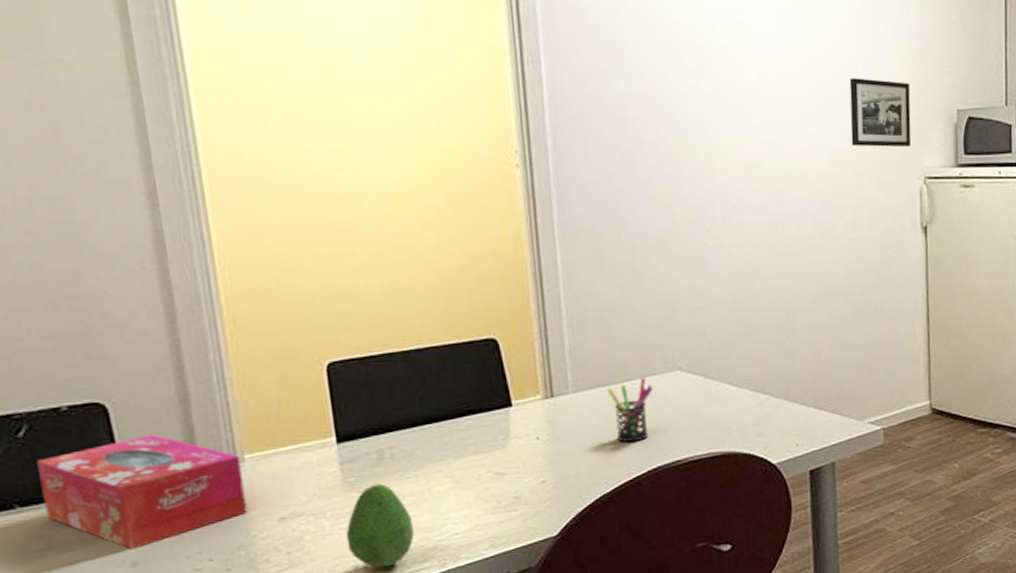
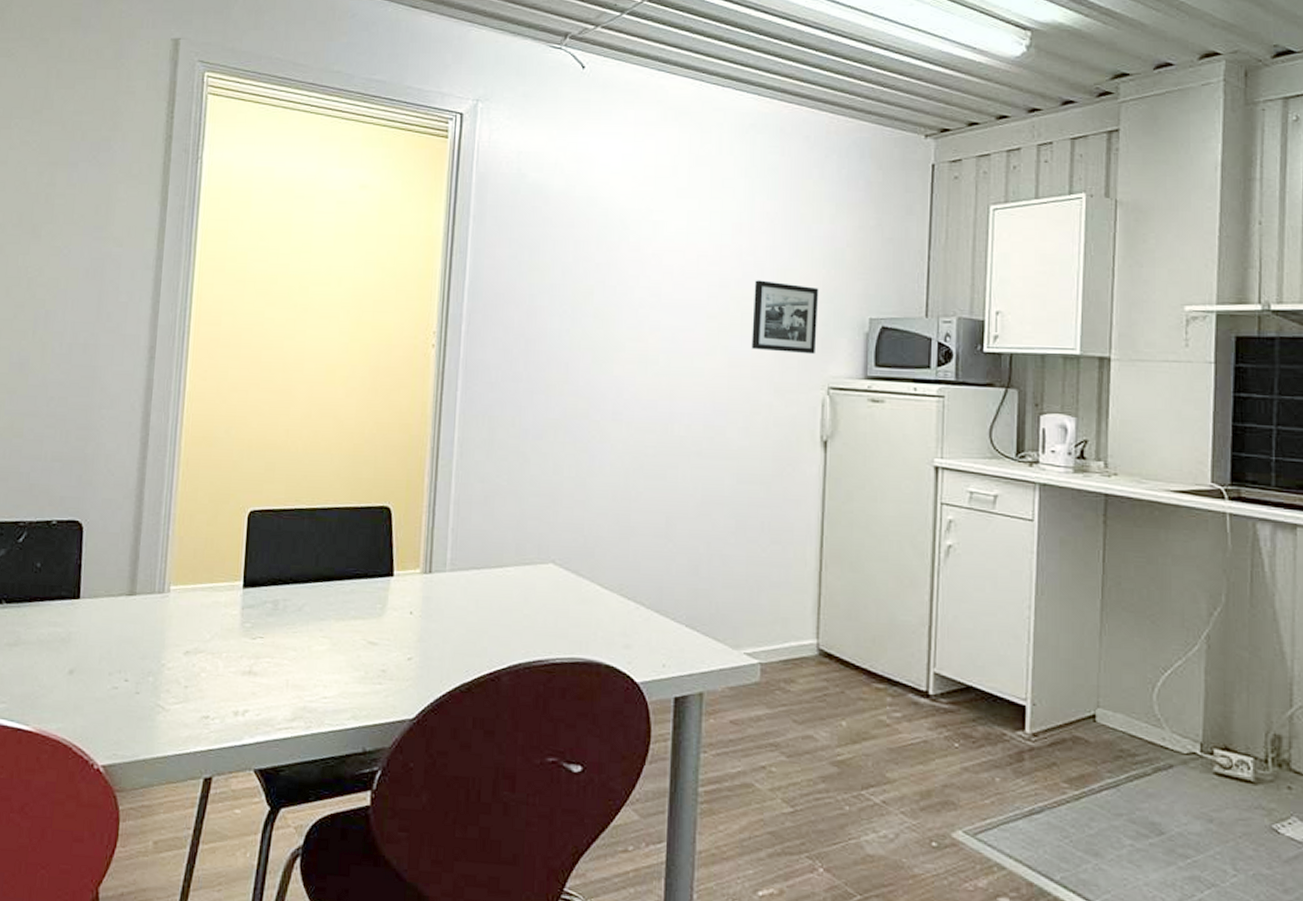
tissue box: present [36,433,248,550] -> none [21,555,167,658]
fruit: present [345,483,415,568] -> none [232,633,291,719]
pen holder: present [607,378,654,443] -> none [481,566,525,633]

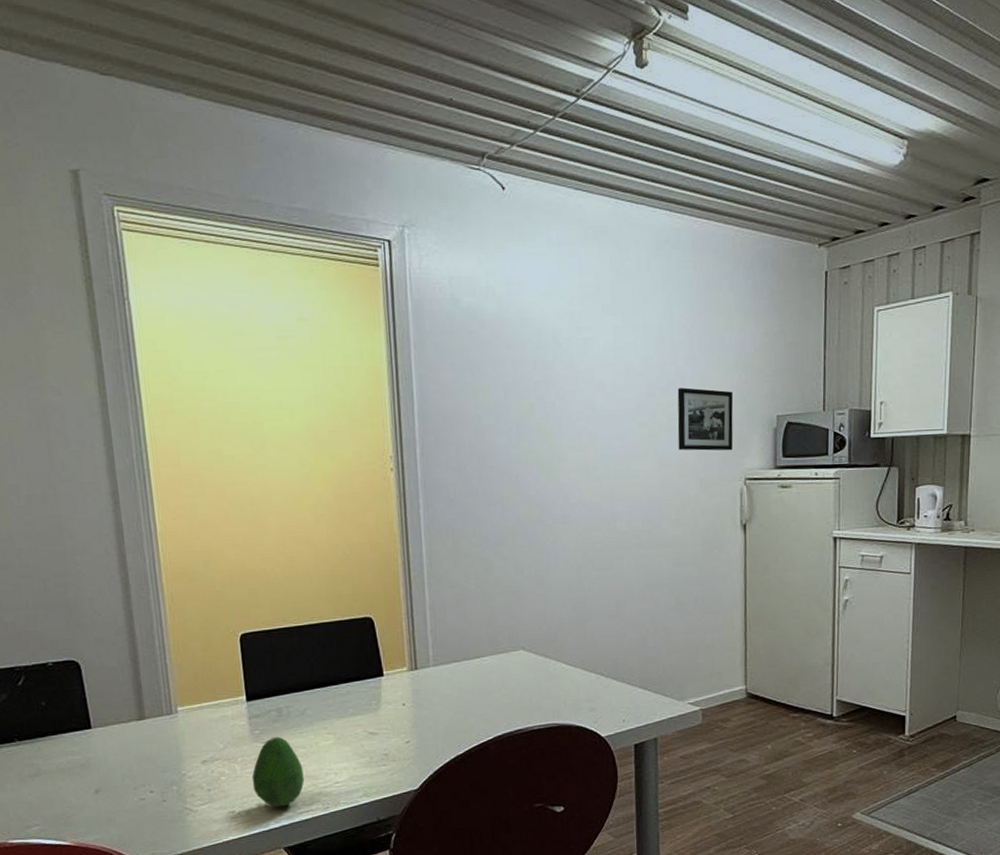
fruit: none [232,633,291,719] -> present [252,736,305,807]

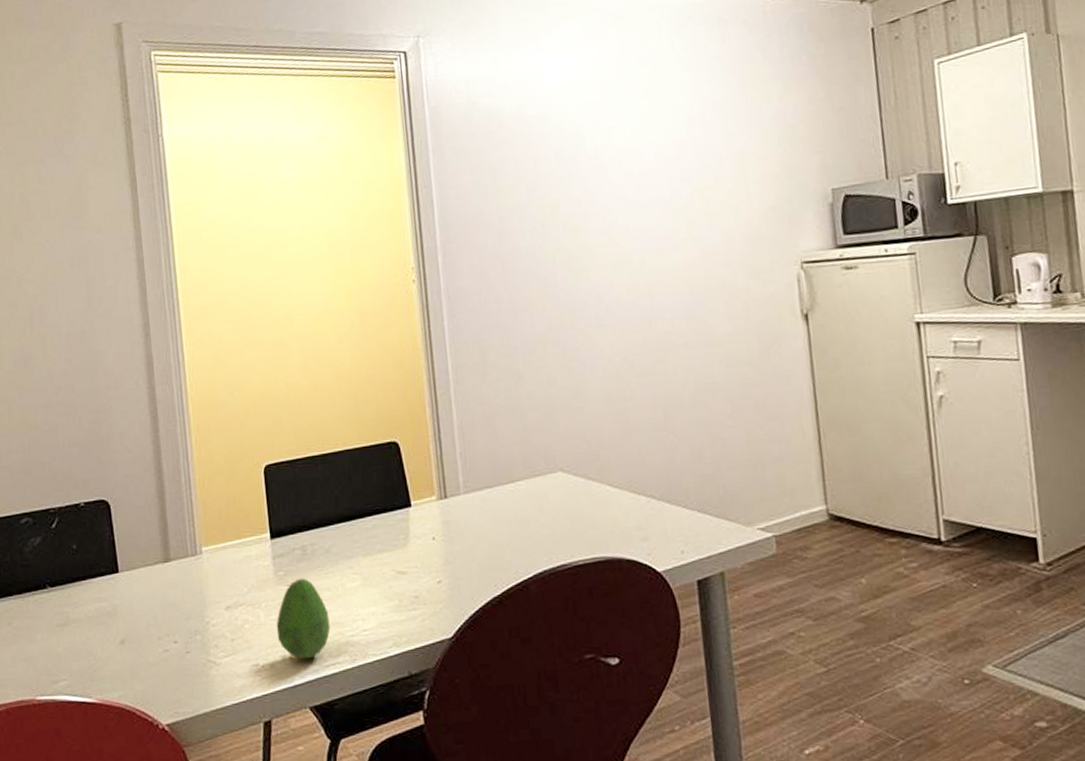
picture frame: present [677,387,734,451] -> none [714,167,784,237]

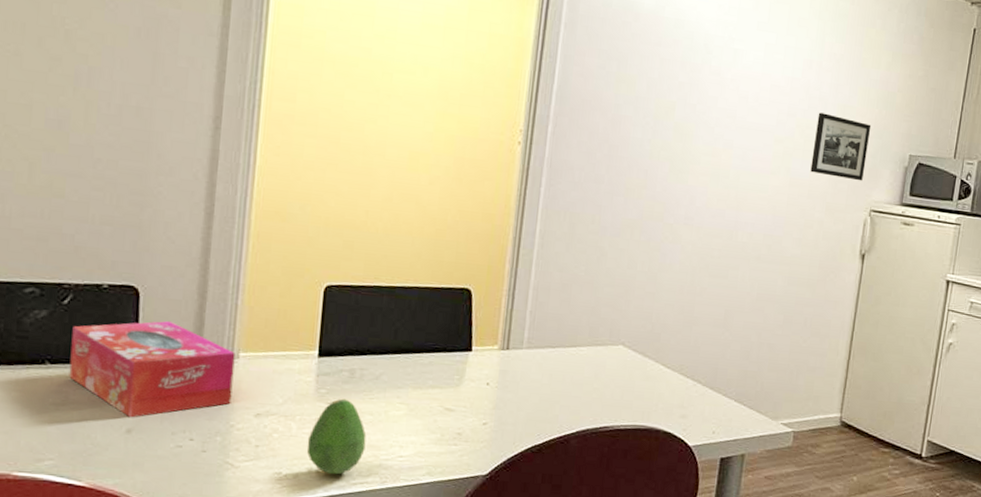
tissue box: none [62,527,203,629] -> present [69,320,235,418]
picture frame: none [714,167,784,237] -> present [810,112,872,181]

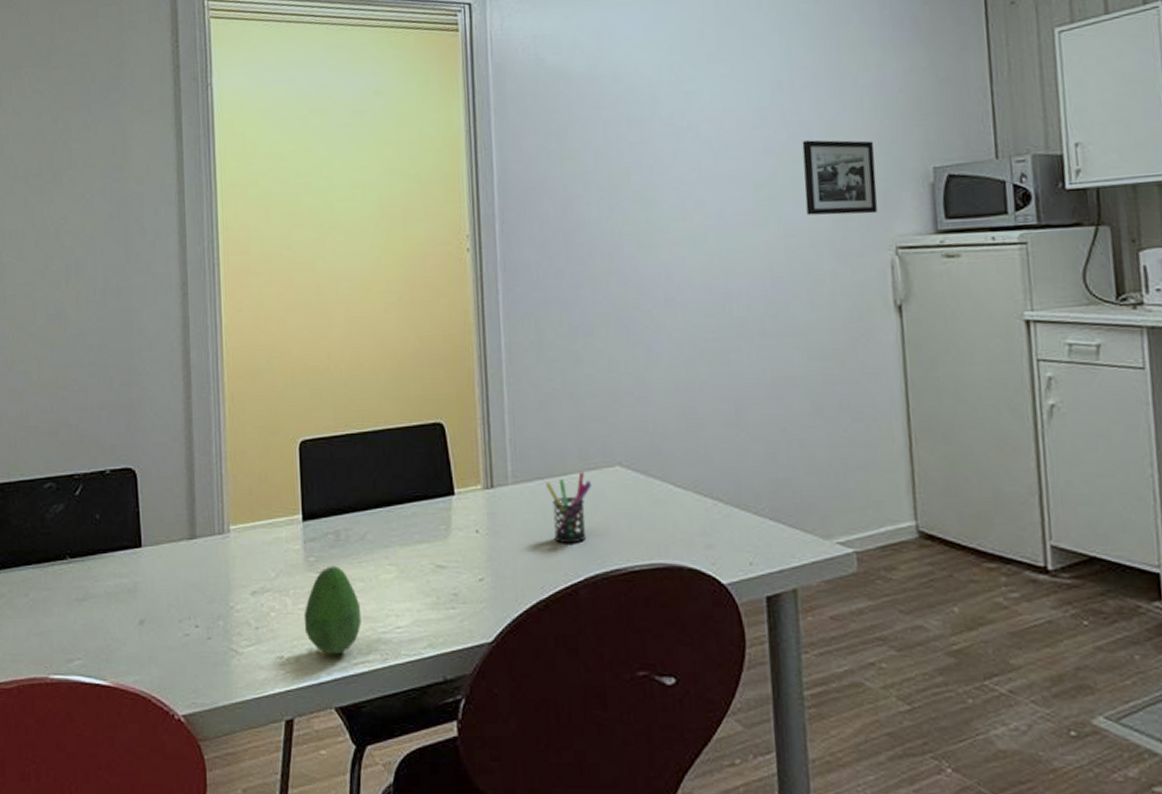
tissue box: present [69,320,235,418] -> none [85,500,228,608]
pen holder: none [555,346,596,403] -> present [545,472,592,544]

